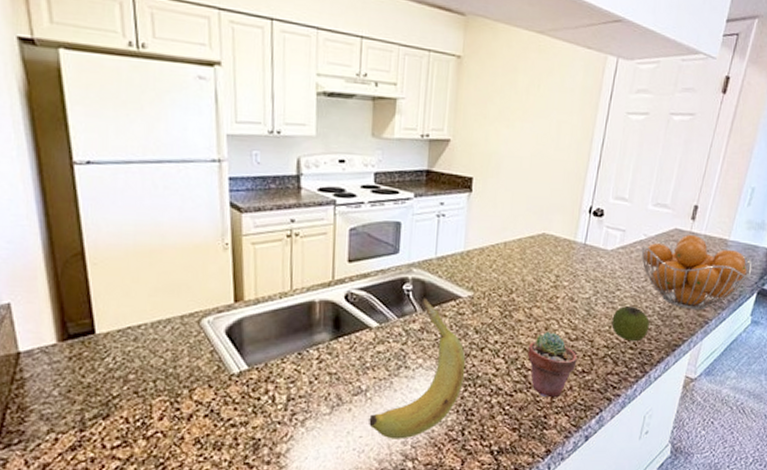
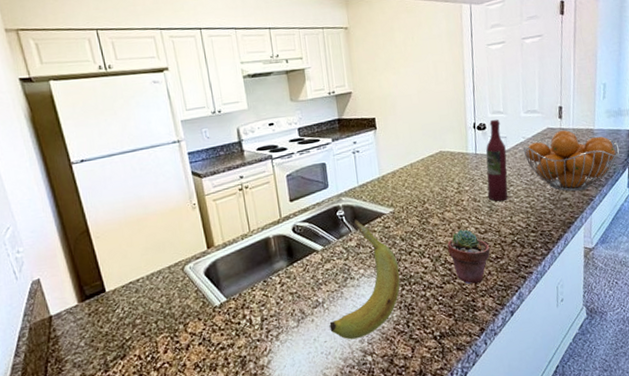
wine bottle: none [588,206,622,307] -> present [486,119,508,202]
apple: present [611,306,650,341] -> none [511,197,544,226]

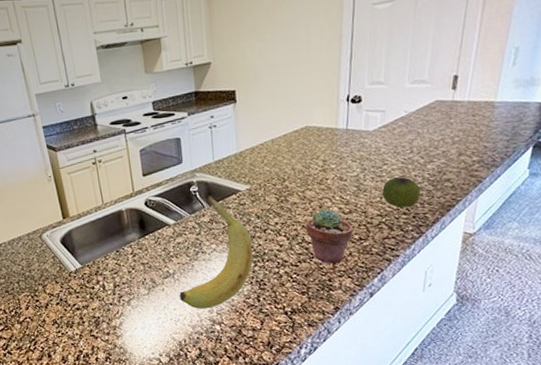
wine bottle: present [486,119,508,202] -> none [356,90,383,181]
apple: none [511,197,544,226] -> present [382,177,420,208]
fruit basket: present [523,130,620,192] -> none [403,103,525,172]

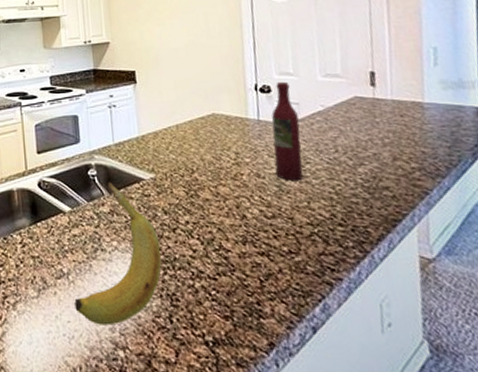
potted succulent: present [306,209,353,264] -> none [222,210,281,282]
wine bottle: none [356,90,383,181] -> present [271,81,303,182]
apple: present [382,177,420,208] -> none [308,180,356,216]

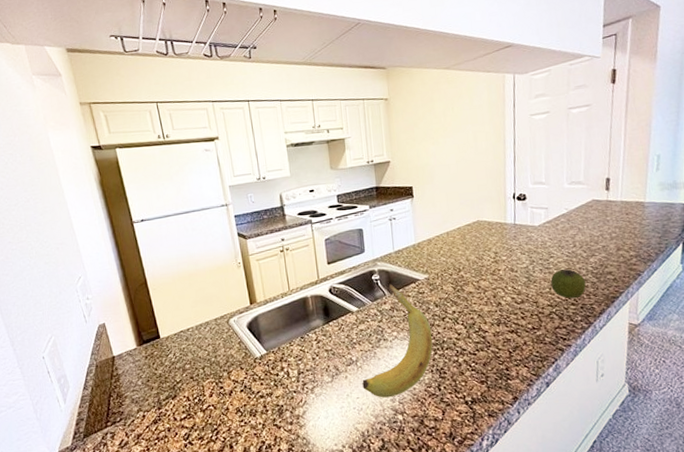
wine bottle: present [271,81,303,182] -> none [525,189,548,273]
apple: none [308,180,356,216] -> present [550,269,586,298]

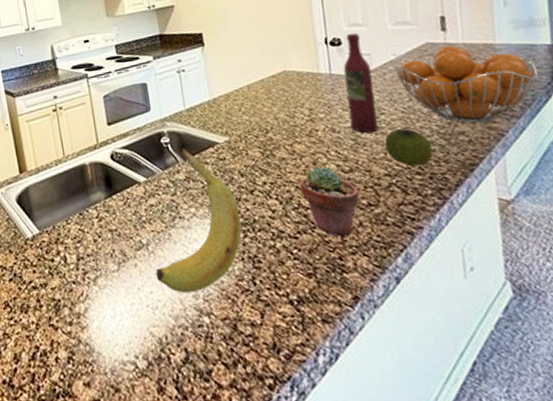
potted succulent: none [482,299,527,353] -> present [300,166,360,237]
wine bottle: none [525,189,548,273] -> present [343,32,379,134]
fruit basket: none [565,202,673,266] -> present [394,45,539,124]

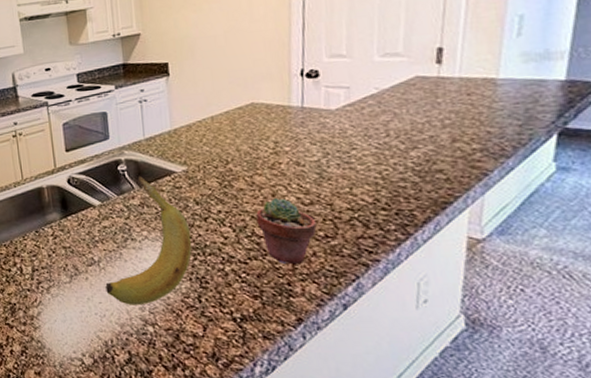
wine bottle: present [343,32,379,134] -> none [316,64,349,168]
apple: present [384,129,433,166] -> none [352,165,404,201]
fruit basket: present [394,45,539,124] -> none [374,79,543,162]

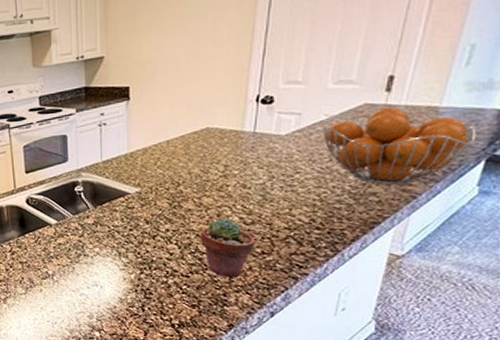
banana: present [105,175,192,306] -> none [58,196,140,314]
fruit basket: none [374,79,543,162] -> present [322,107,477,186]

